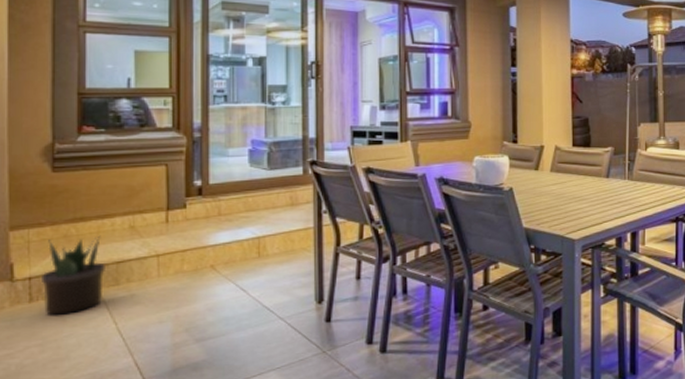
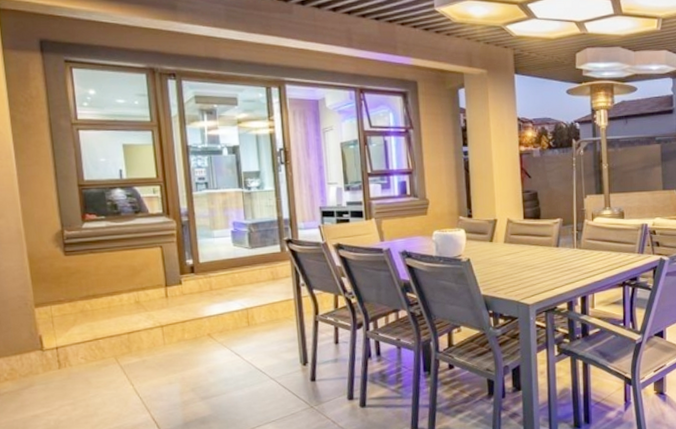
planter: present [42,235,105,315] -> none [66,310,119,379]

